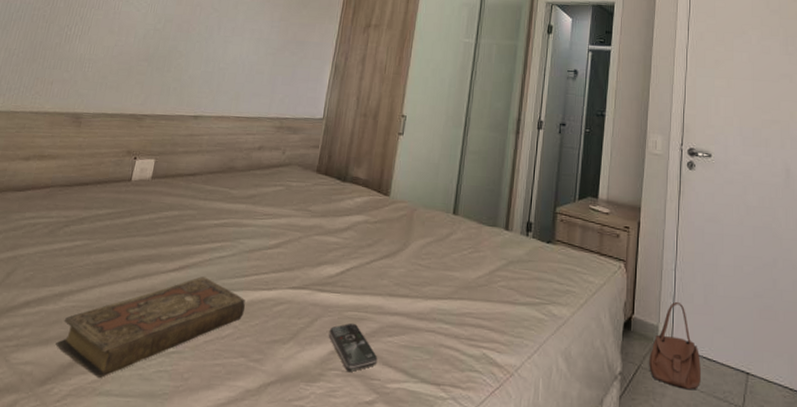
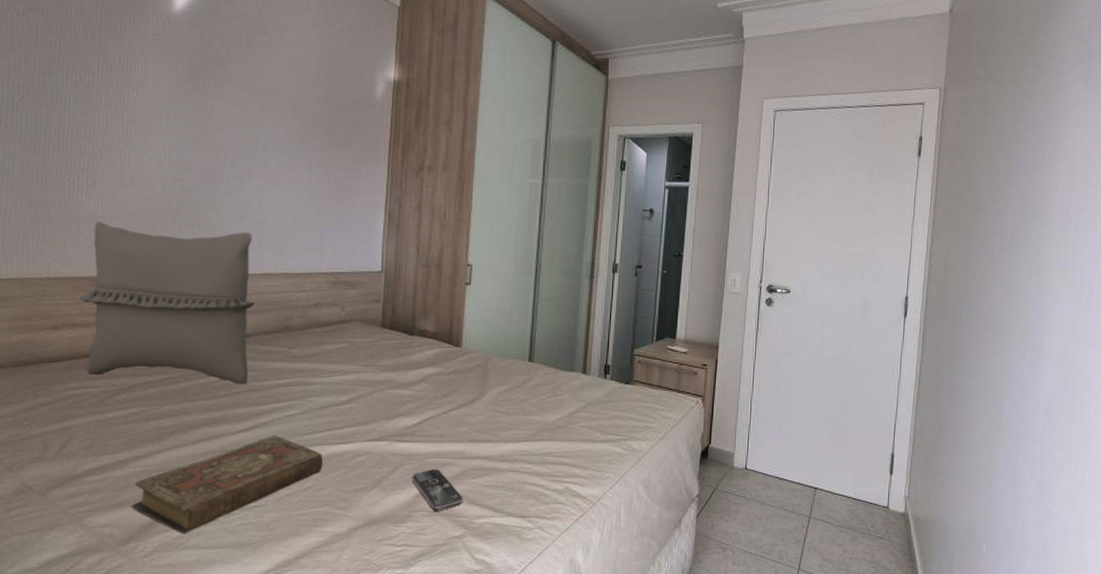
pillow: none [45,62,213,223] -> present [80,220,255,384]
handbag: present [649,301,701,390] -> none [724,430,773,506]

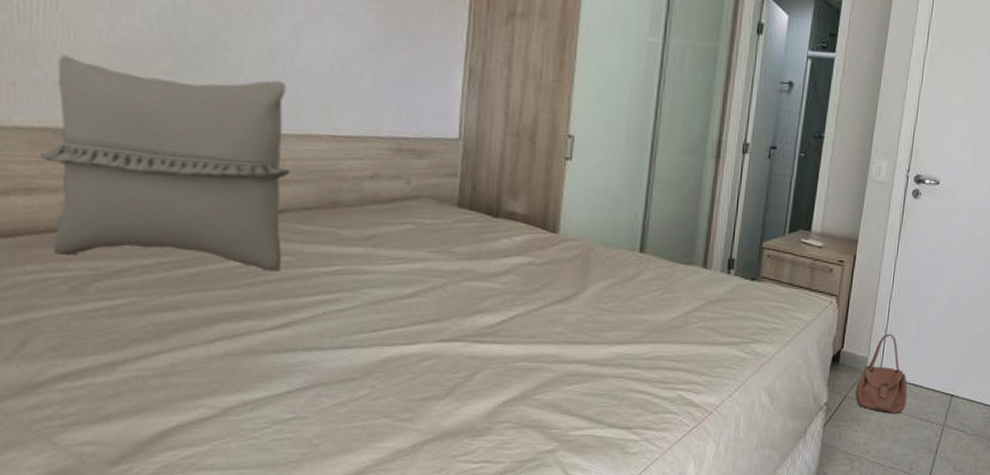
book: present [131,435,323,535] -> none [121,334,381,453]
mobile phone: present [412,468,463,511] -> none [494,374,557,423]
handbag: none [724,430,773,506] -> present [855,333,908,414]

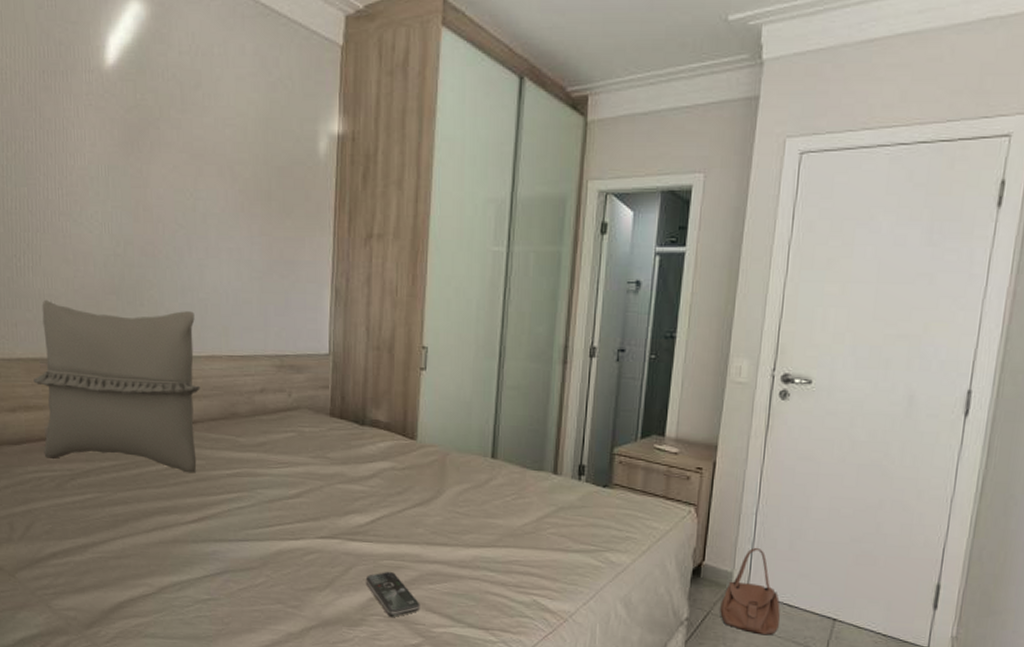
mobile phone: none [494,374,557,423] -> present [365,571,420,617]

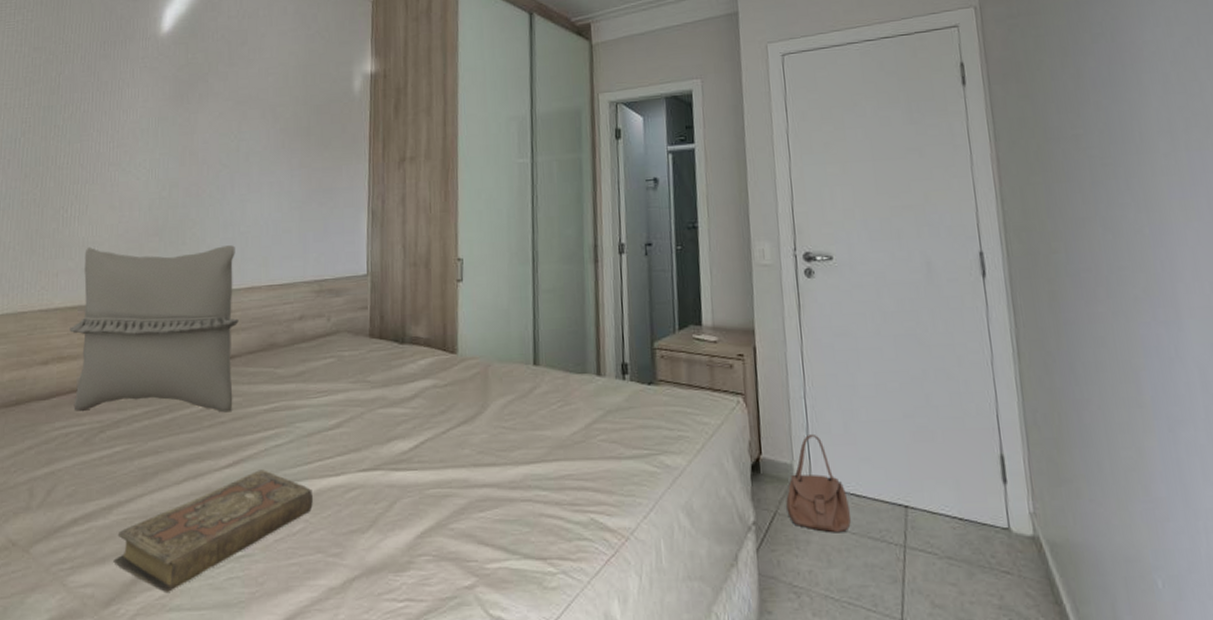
book: none [92,527,274,623] -> present [113,470,313,594]
mobile phone: present [365,571,420,617] -> none [411,501,472,555]

